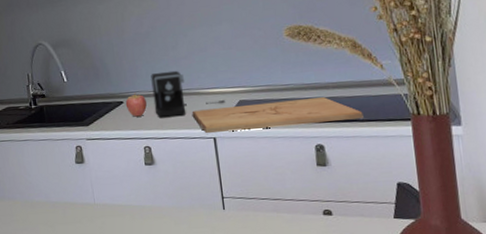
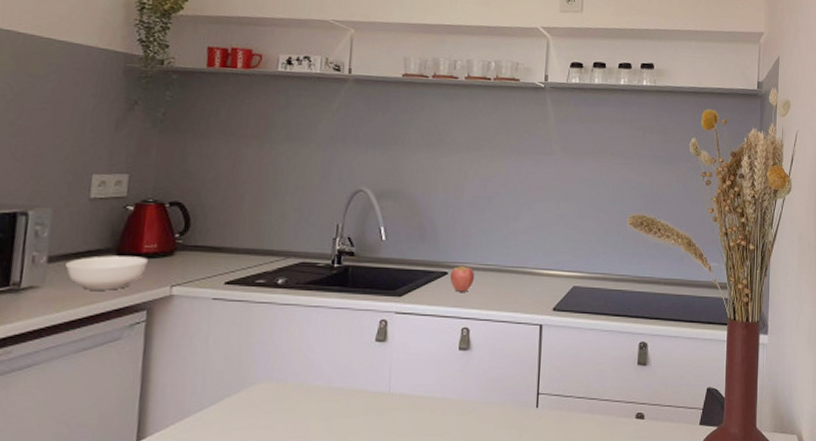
coffee maker: present [150,70,225,117] -> none [481,244,559,296]
cutting board: present [191,97,364,134] -> none [521,291,687,320]

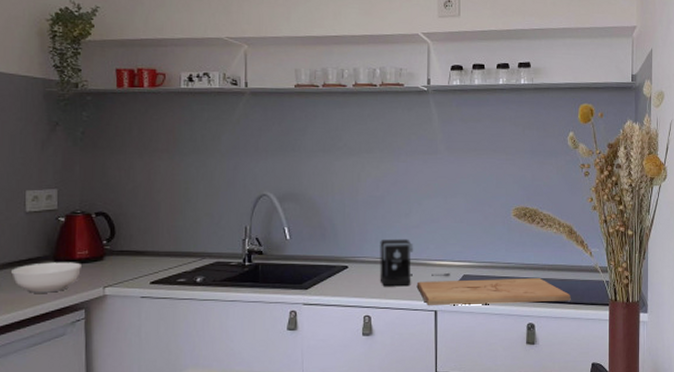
fruit: present [449,264,475,292] -> none [350,258,373,284]
coffee maker: none [481,244,559,296] -> present [380,238,450,286]
cutting board: none [521,291,687,320] -> present [416,278,571,306]

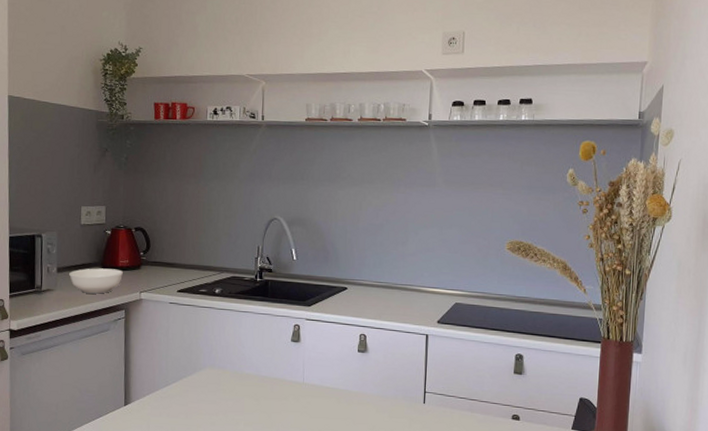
coffee maker: present [380,238,450,286] -> none [376,264,442,309]
cutting board: present [416,278,571,306] -> none [410,306,562,336]

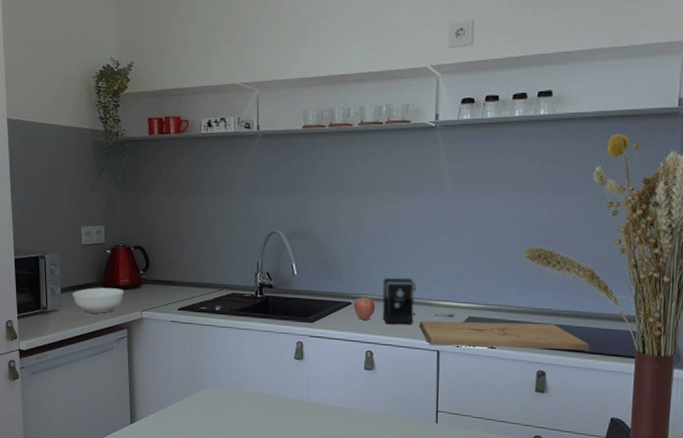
fruit: none [349,281,370,305] -> present [353,295,376,320]
coffee maker: none [376,264,442,309] -> present [382,277,454,324]
cutting board: none [410,306,562,336] -> present [419,321,589,350]

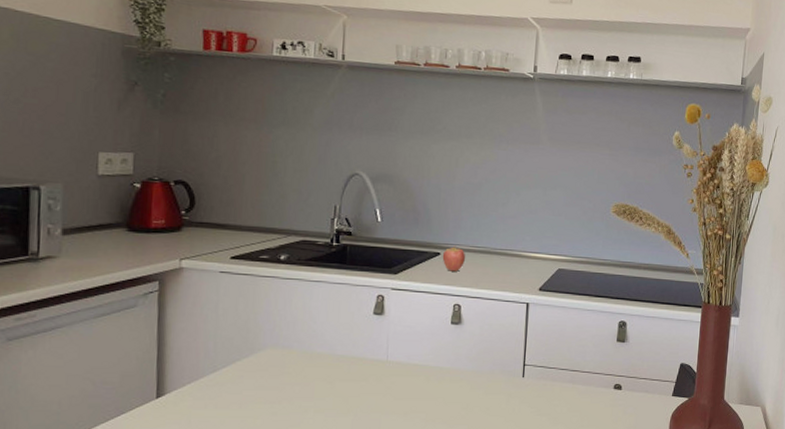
bowl: present [72,288,124,313] -> none [80,229,157,262]
coffee maker: present [382,277,454,324] -> none [472,227,545,276]
cutting board: present [419,321,589,350] -> none [509,273,665,301]

